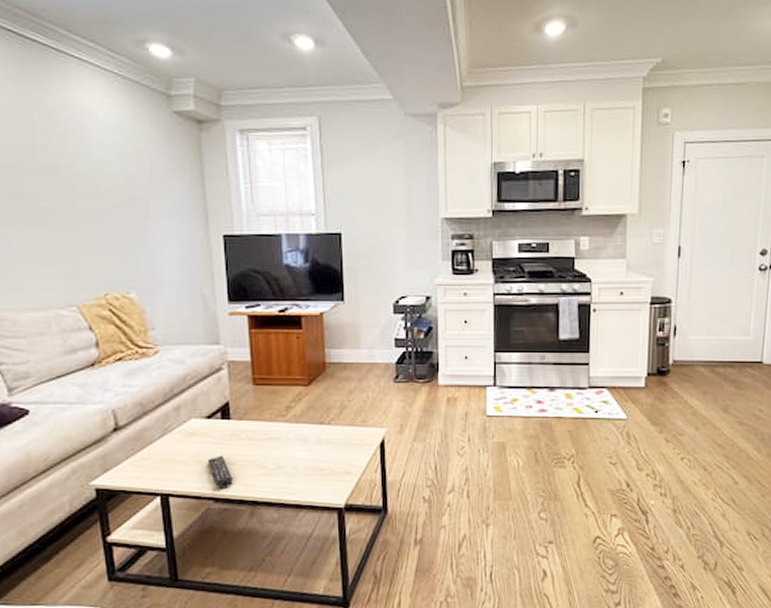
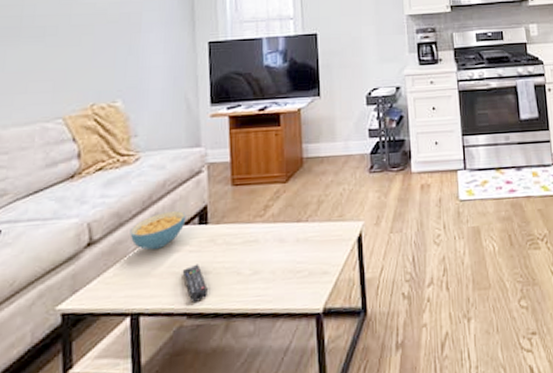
cereal bowl: none [154,404,208,440] -> present [130,210,186,251]

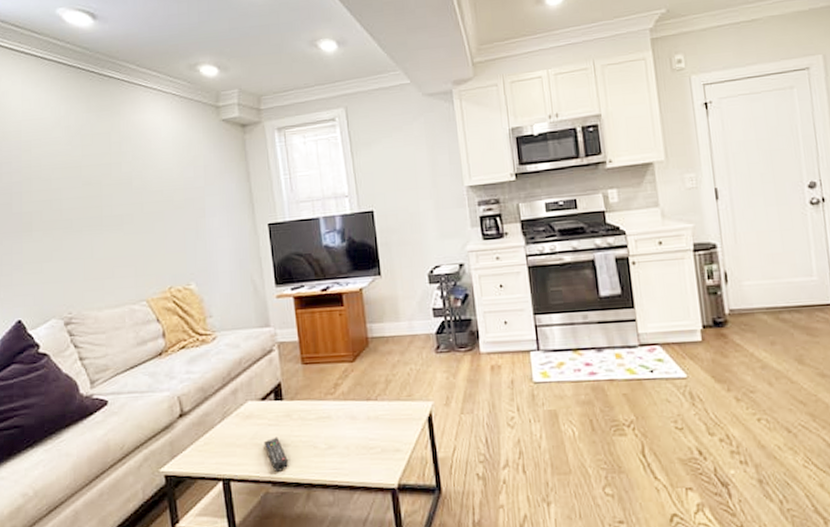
cereal bowl: present [130,210,186,251] -> none [214,386,263,423]

